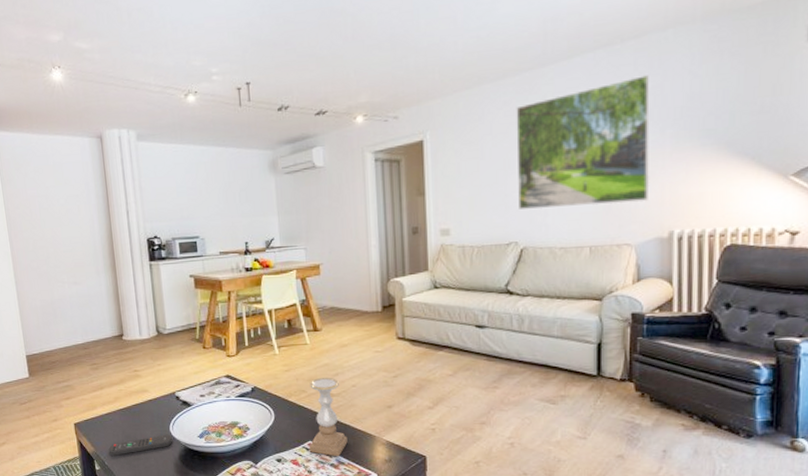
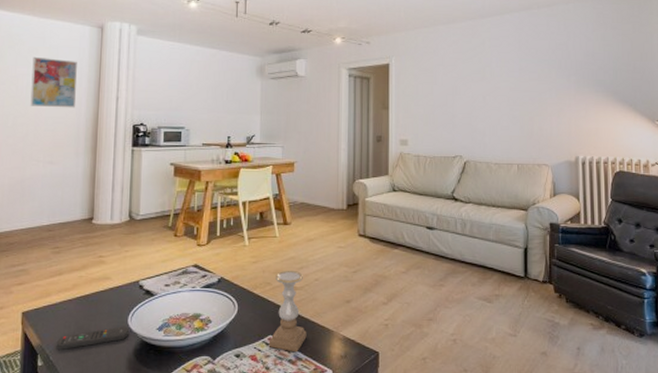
wall art: none [40,176,89,228] -> present [30,56,77,108]
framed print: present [516,75,650,209] -> none [462,34,561,131]

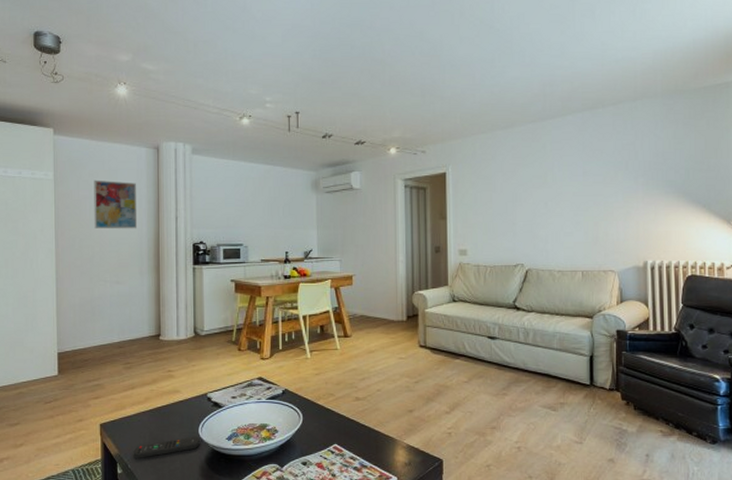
candle holder: present [268,270,307,353] -> none [334,381,371,460]

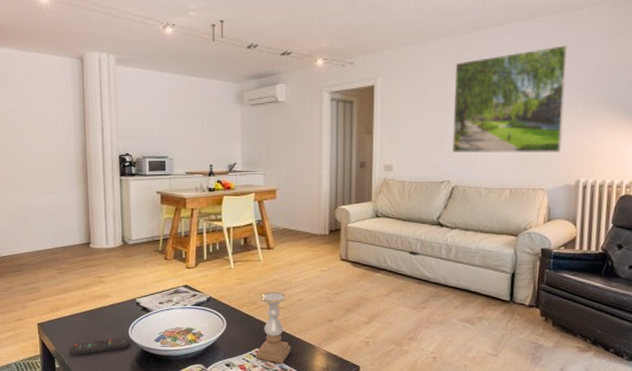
wall art: present [94,180,138,229] -> none [20,90,65,140]
candle holder: none [334,381,371,460] -> present [256,291,291,364]
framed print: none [522,134,628,237] -> present [452,45,567,154]

